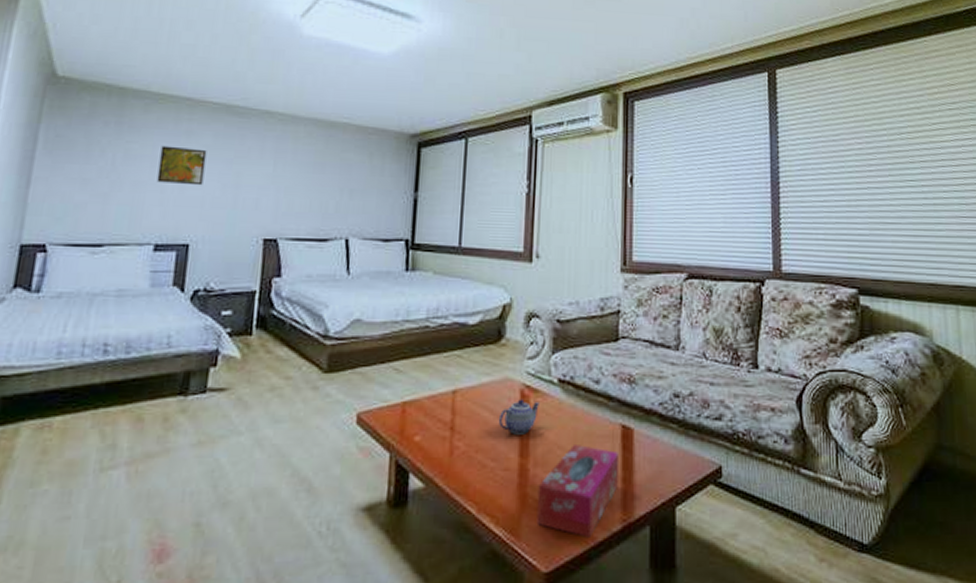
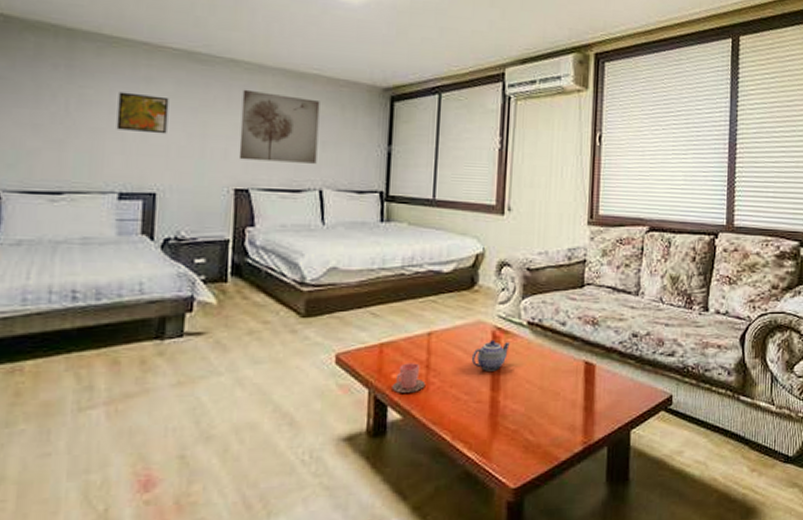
wall art: none [269,140,349,212] -> present [238,89,320,164]
cup: none [414,424,450,457] -> present [392,363,426,393]
tissue box: present [536,445,620,538] -> none [506,379,582,458]

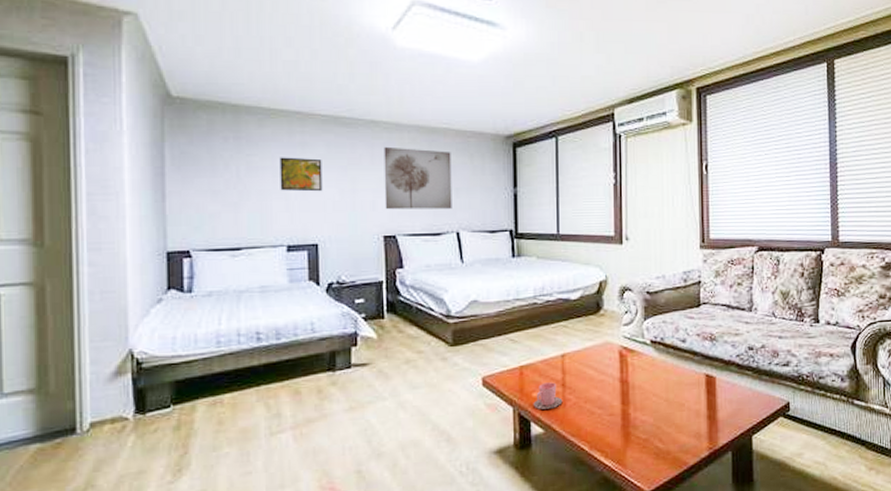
teapot: present [471,339,510,371] -> none [602,358,636,387]

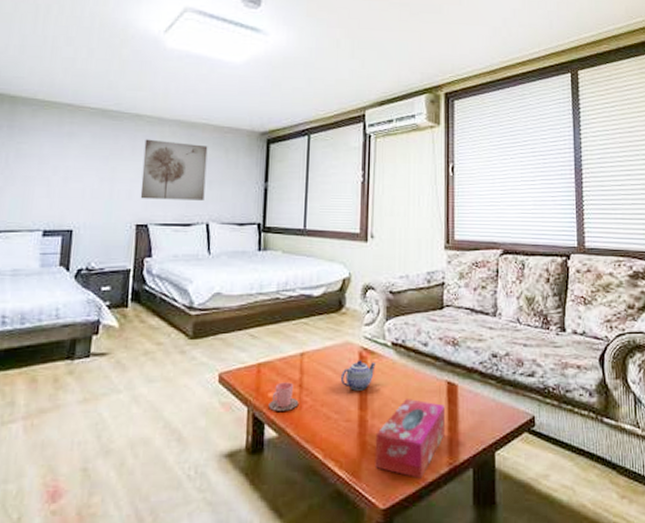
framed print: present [279,157,323,192] -> none [44,145,86,180]
teapot: none [602,358,636,387] -> present [340,360,376,391]
tissue box: none [638,392,705,463] -> present [375,399,446,479]

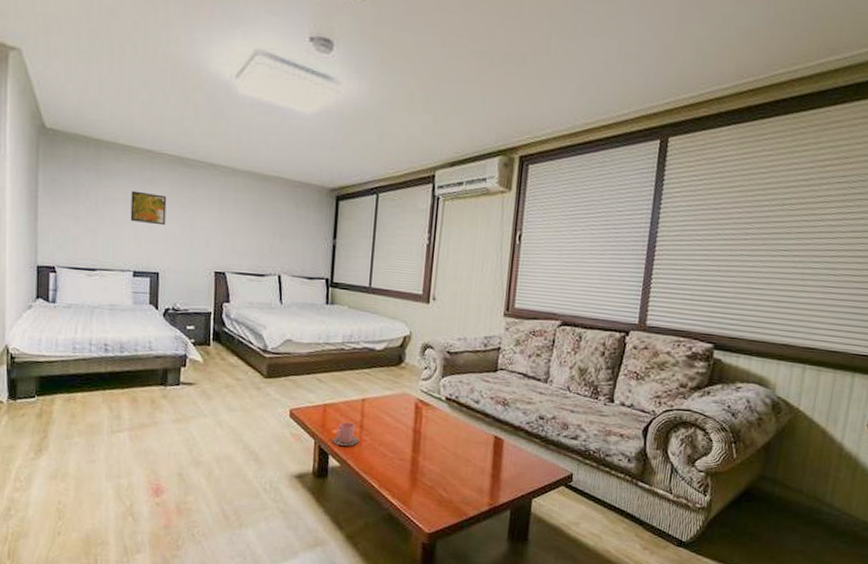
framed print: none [44,145,86,180] -> present [130,190,167,226]
wall art: present [140,139,208,200] -> none [217,189,280,253]
teapot: present [340,360,376,391] -> none [397,409,430,436]
tissue box: present [375,399,446,479] -> none [423,447,490,513]

